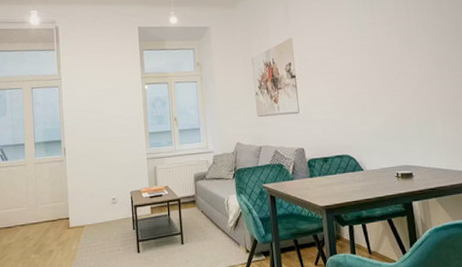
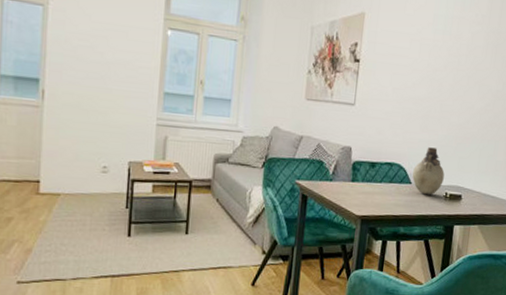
vase: none [362,135,392,178] -> present [412,147,445,195]

